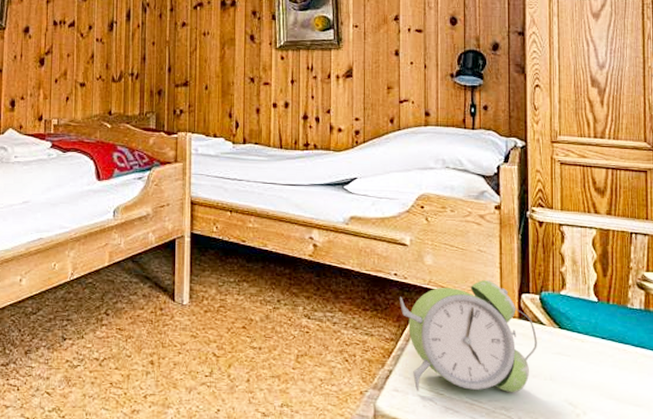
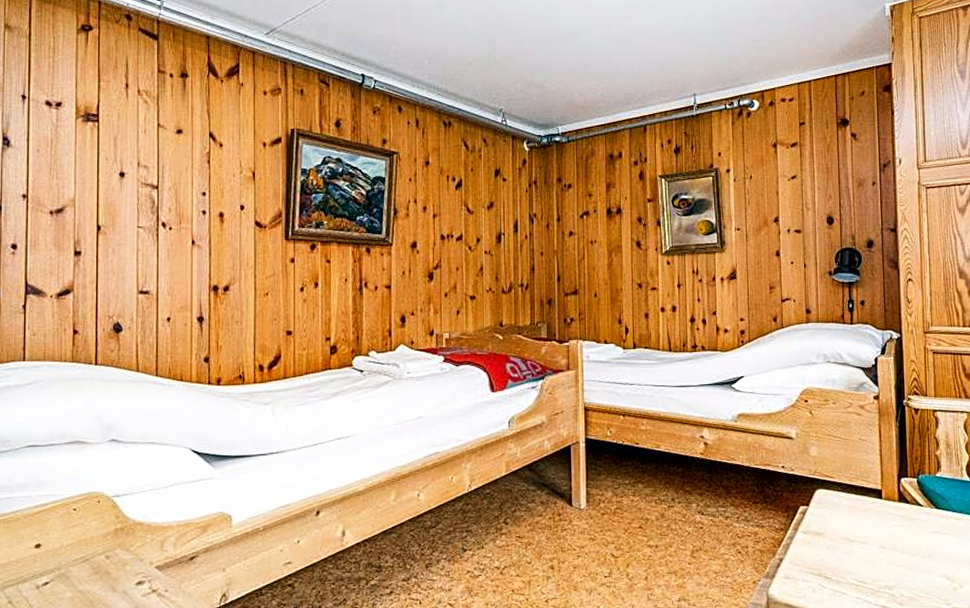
alarm clock: present [400,280,538,392] -> none [788,467,917,578]

